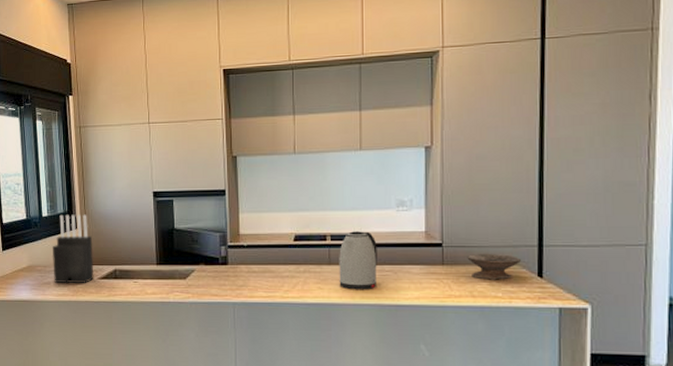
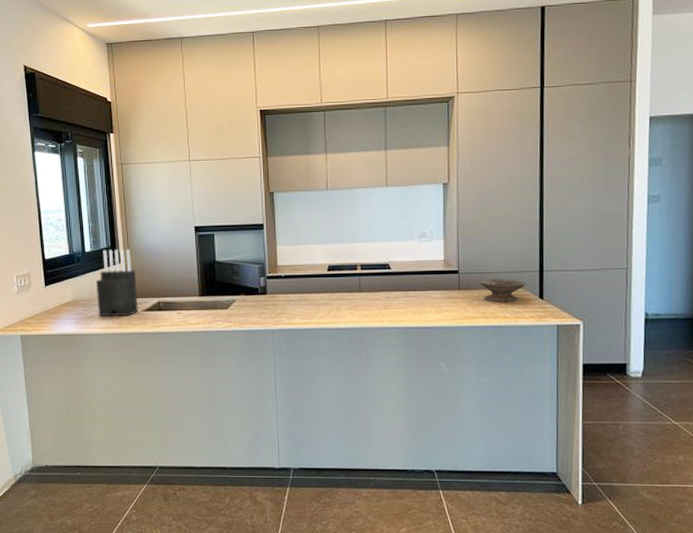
kettle: present [339,231,377,290] -> none [368,261,403,315]

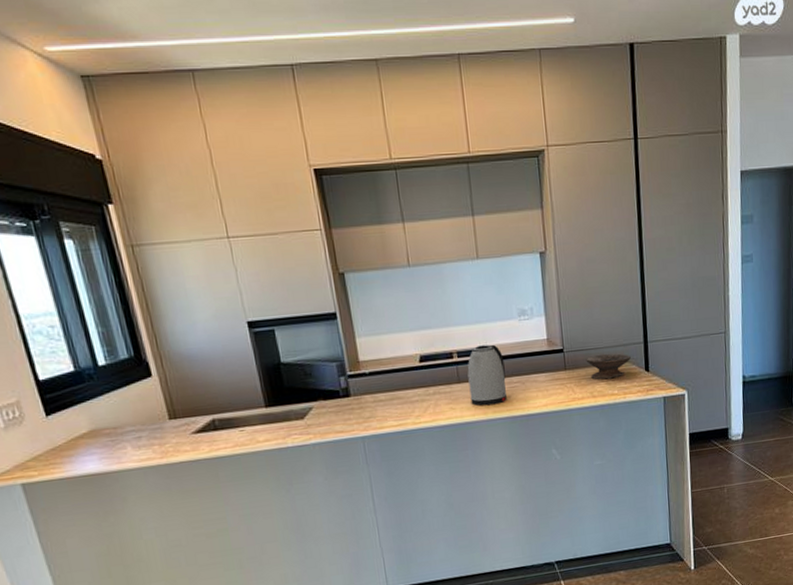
knife block: present [95,249,138,317] -> none [120,357,187,446]
kettle: none [368,261,403,315] -> present [467,345,507,407]

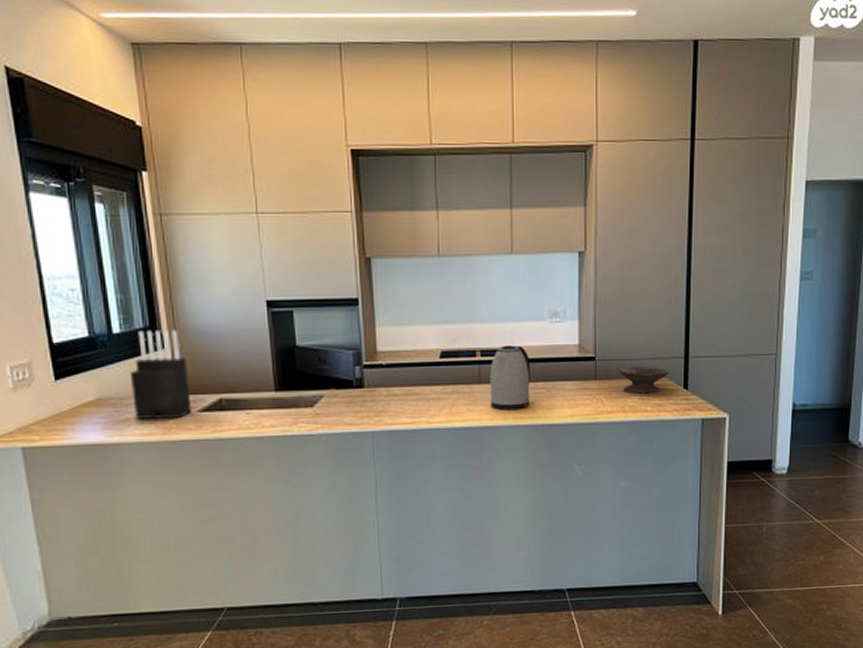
knife block: none [120,357,187,446] -> present [129,329,192,420]

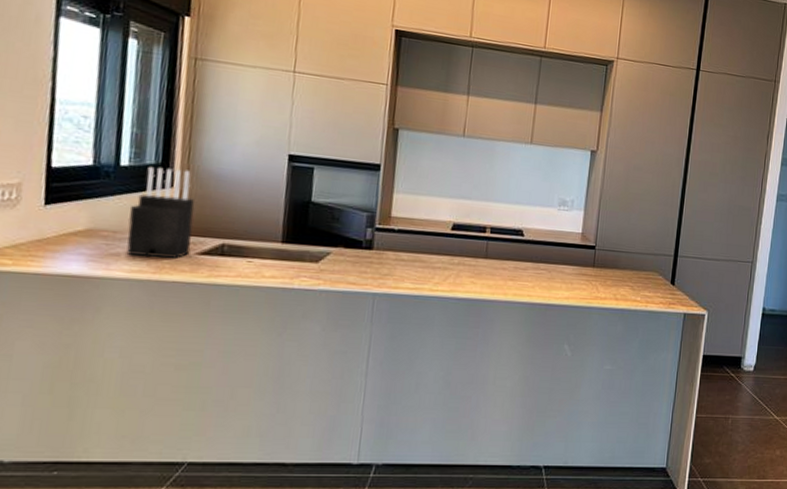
kettle: present [490,345,531,411] -> none [493,226,536,288]
bowl: present [619,366,669,394] -> none [615,258,659,285]

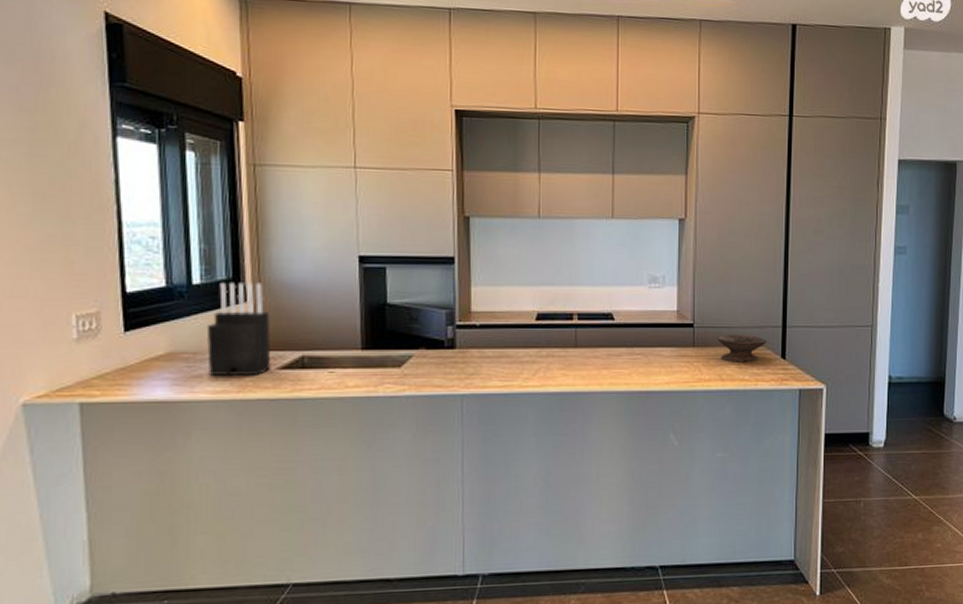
bowl: none [615,258,659,285] -> present [717,334,766,362]

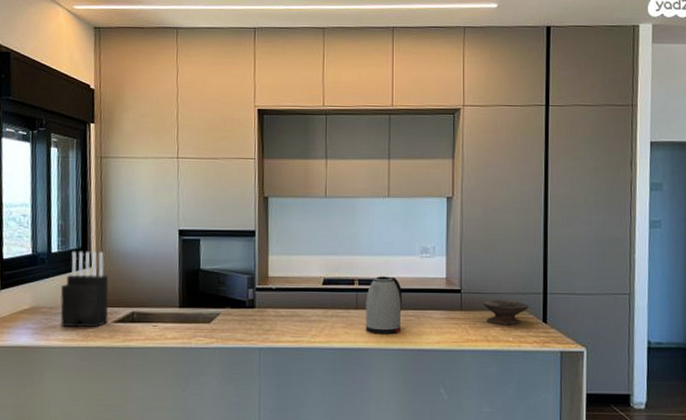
kettle: none [586,309,628,376] -> present [365,276,402,335]

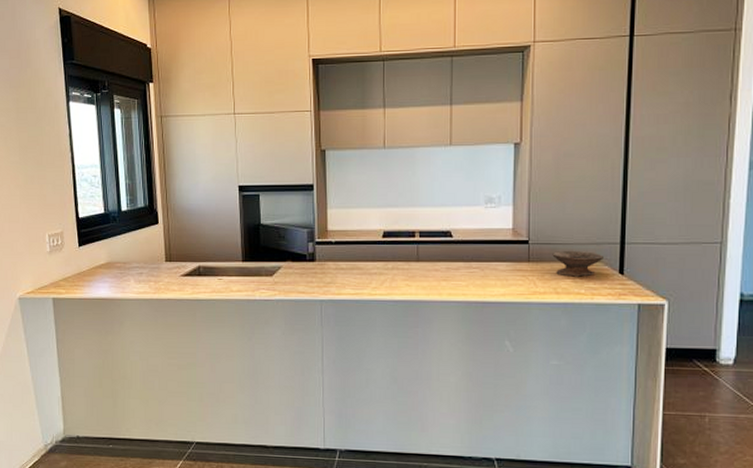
knife block: present [60,251,109,328] -> none [132,208,177,281]
kettle: present [365,276,402,335] -> none [427,228,465,287]

